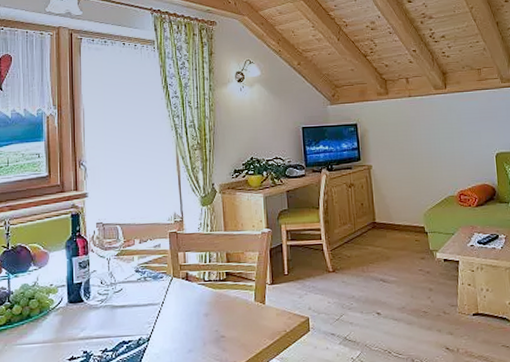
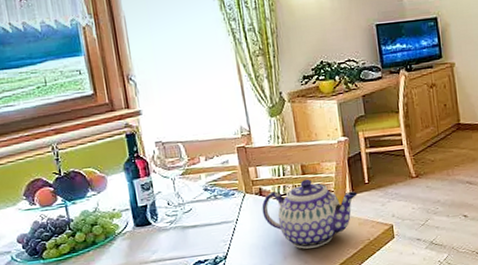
teapot: none [187,267,277,336] -> present [262,179,358,249]

